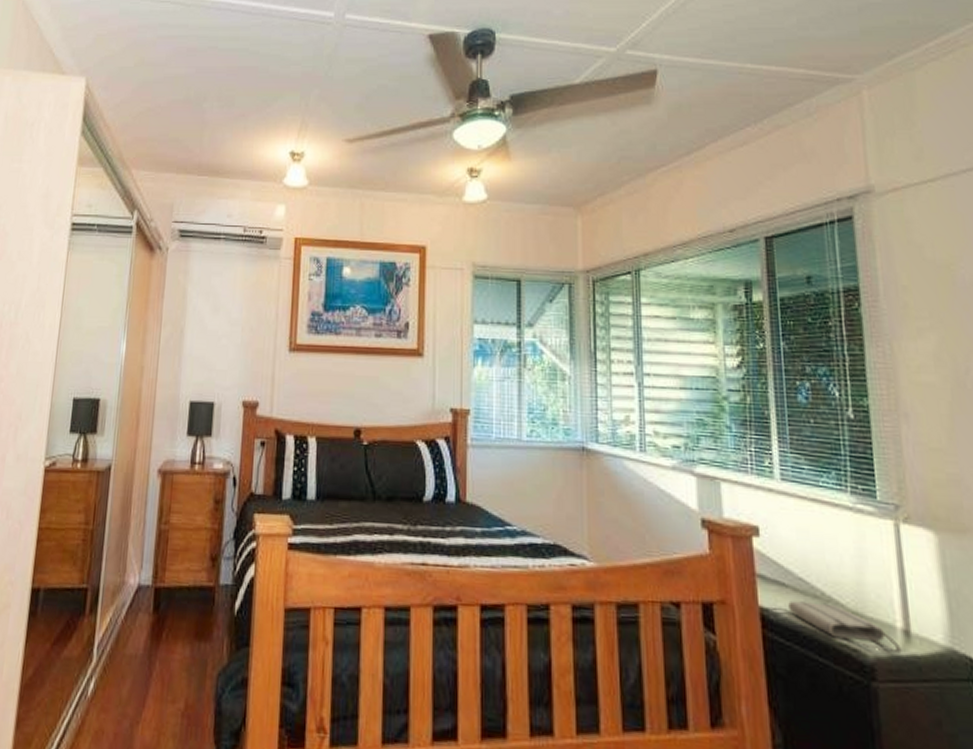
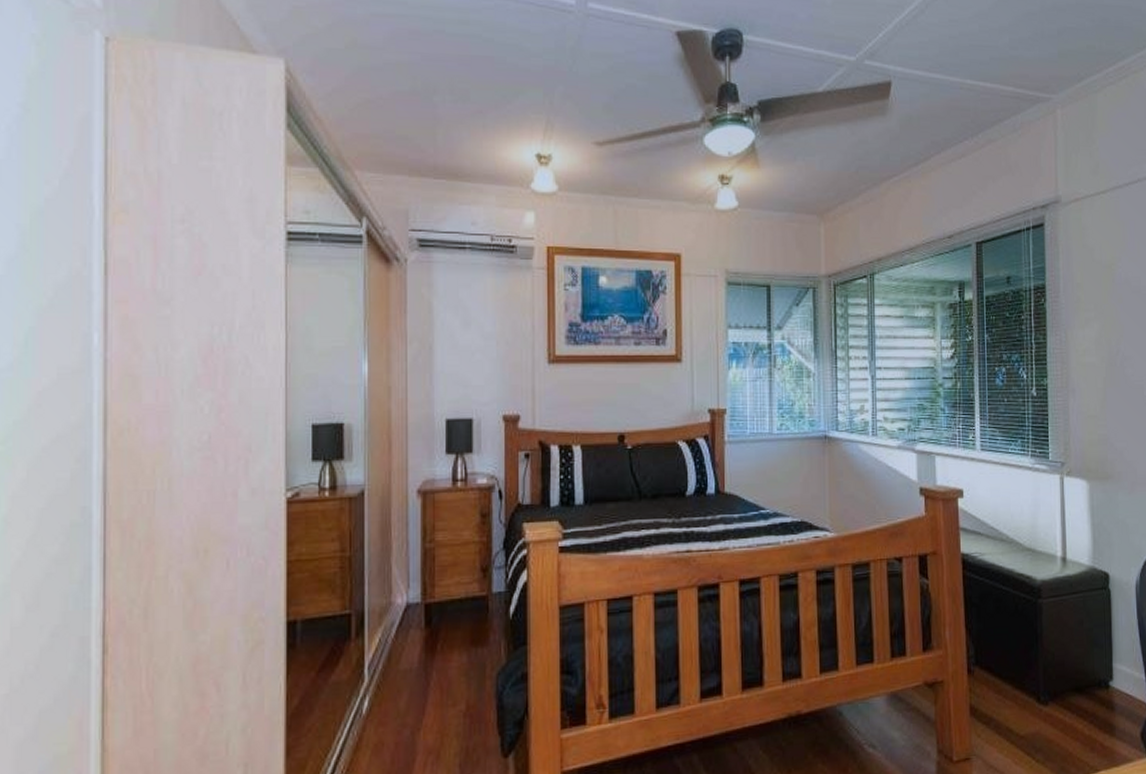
tote bag: present [788,600,902,654] -> none [982,544,1060,576]

